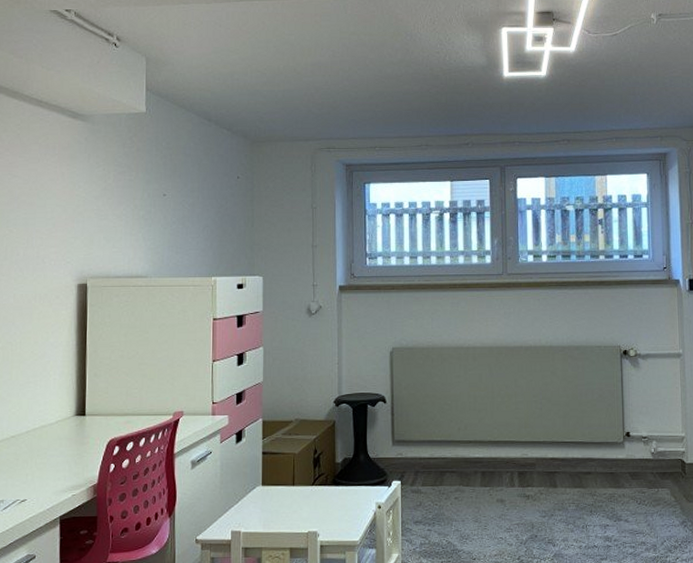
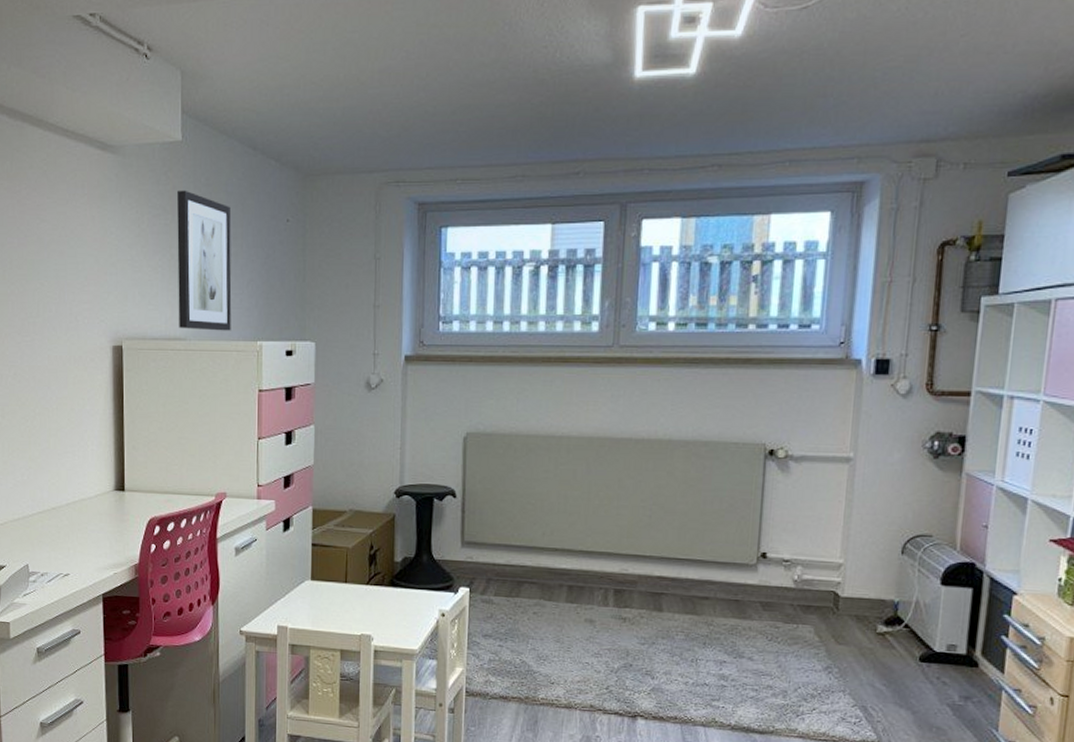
wall art: none [140,152,189,269] -> present [177,190,232,331]

